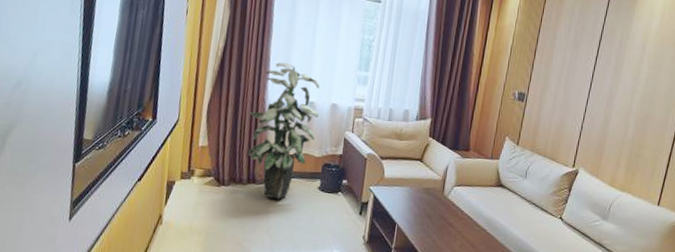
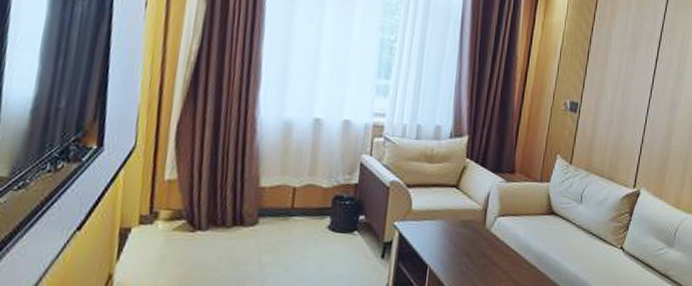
indoor plant: present [247,62,320,200] -> none [232,68,328,245]

